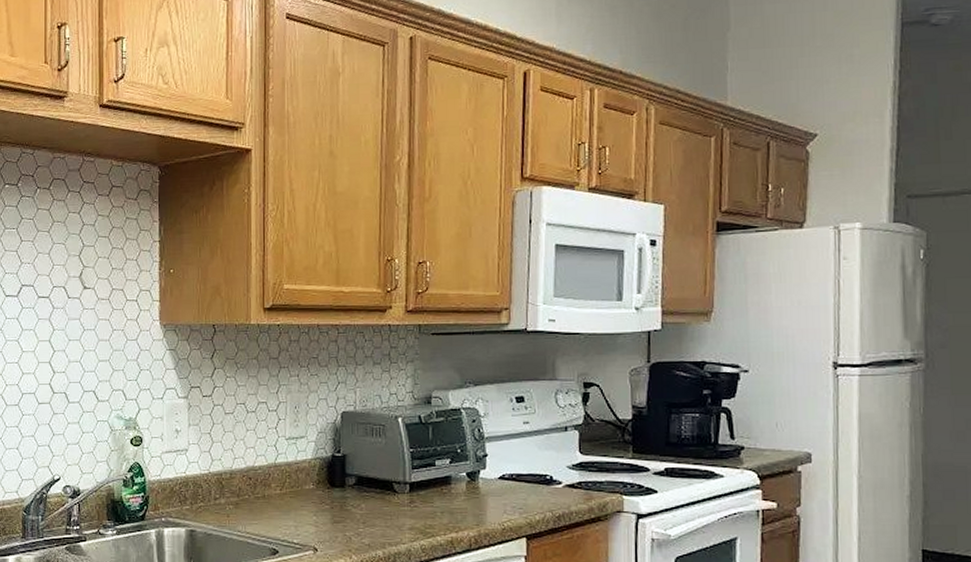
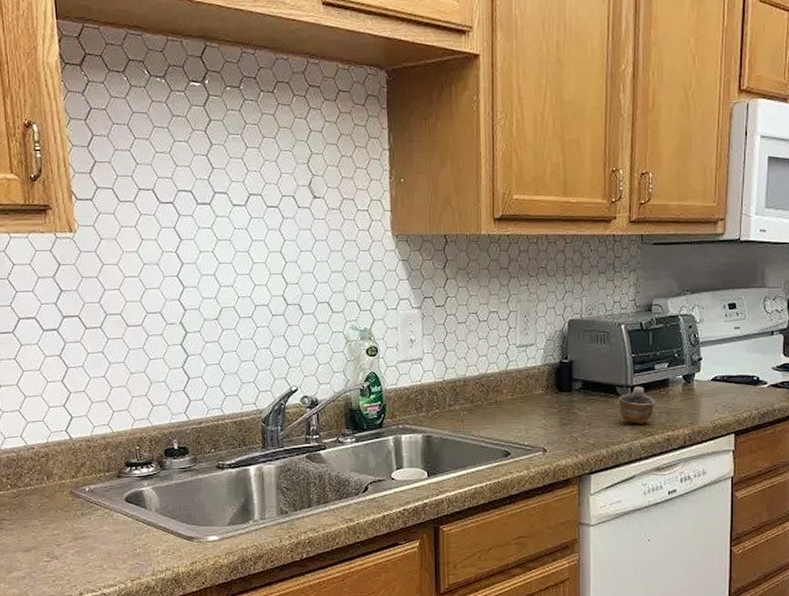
cup: none [395,483,436,524] -> present [618,386,655,424]

